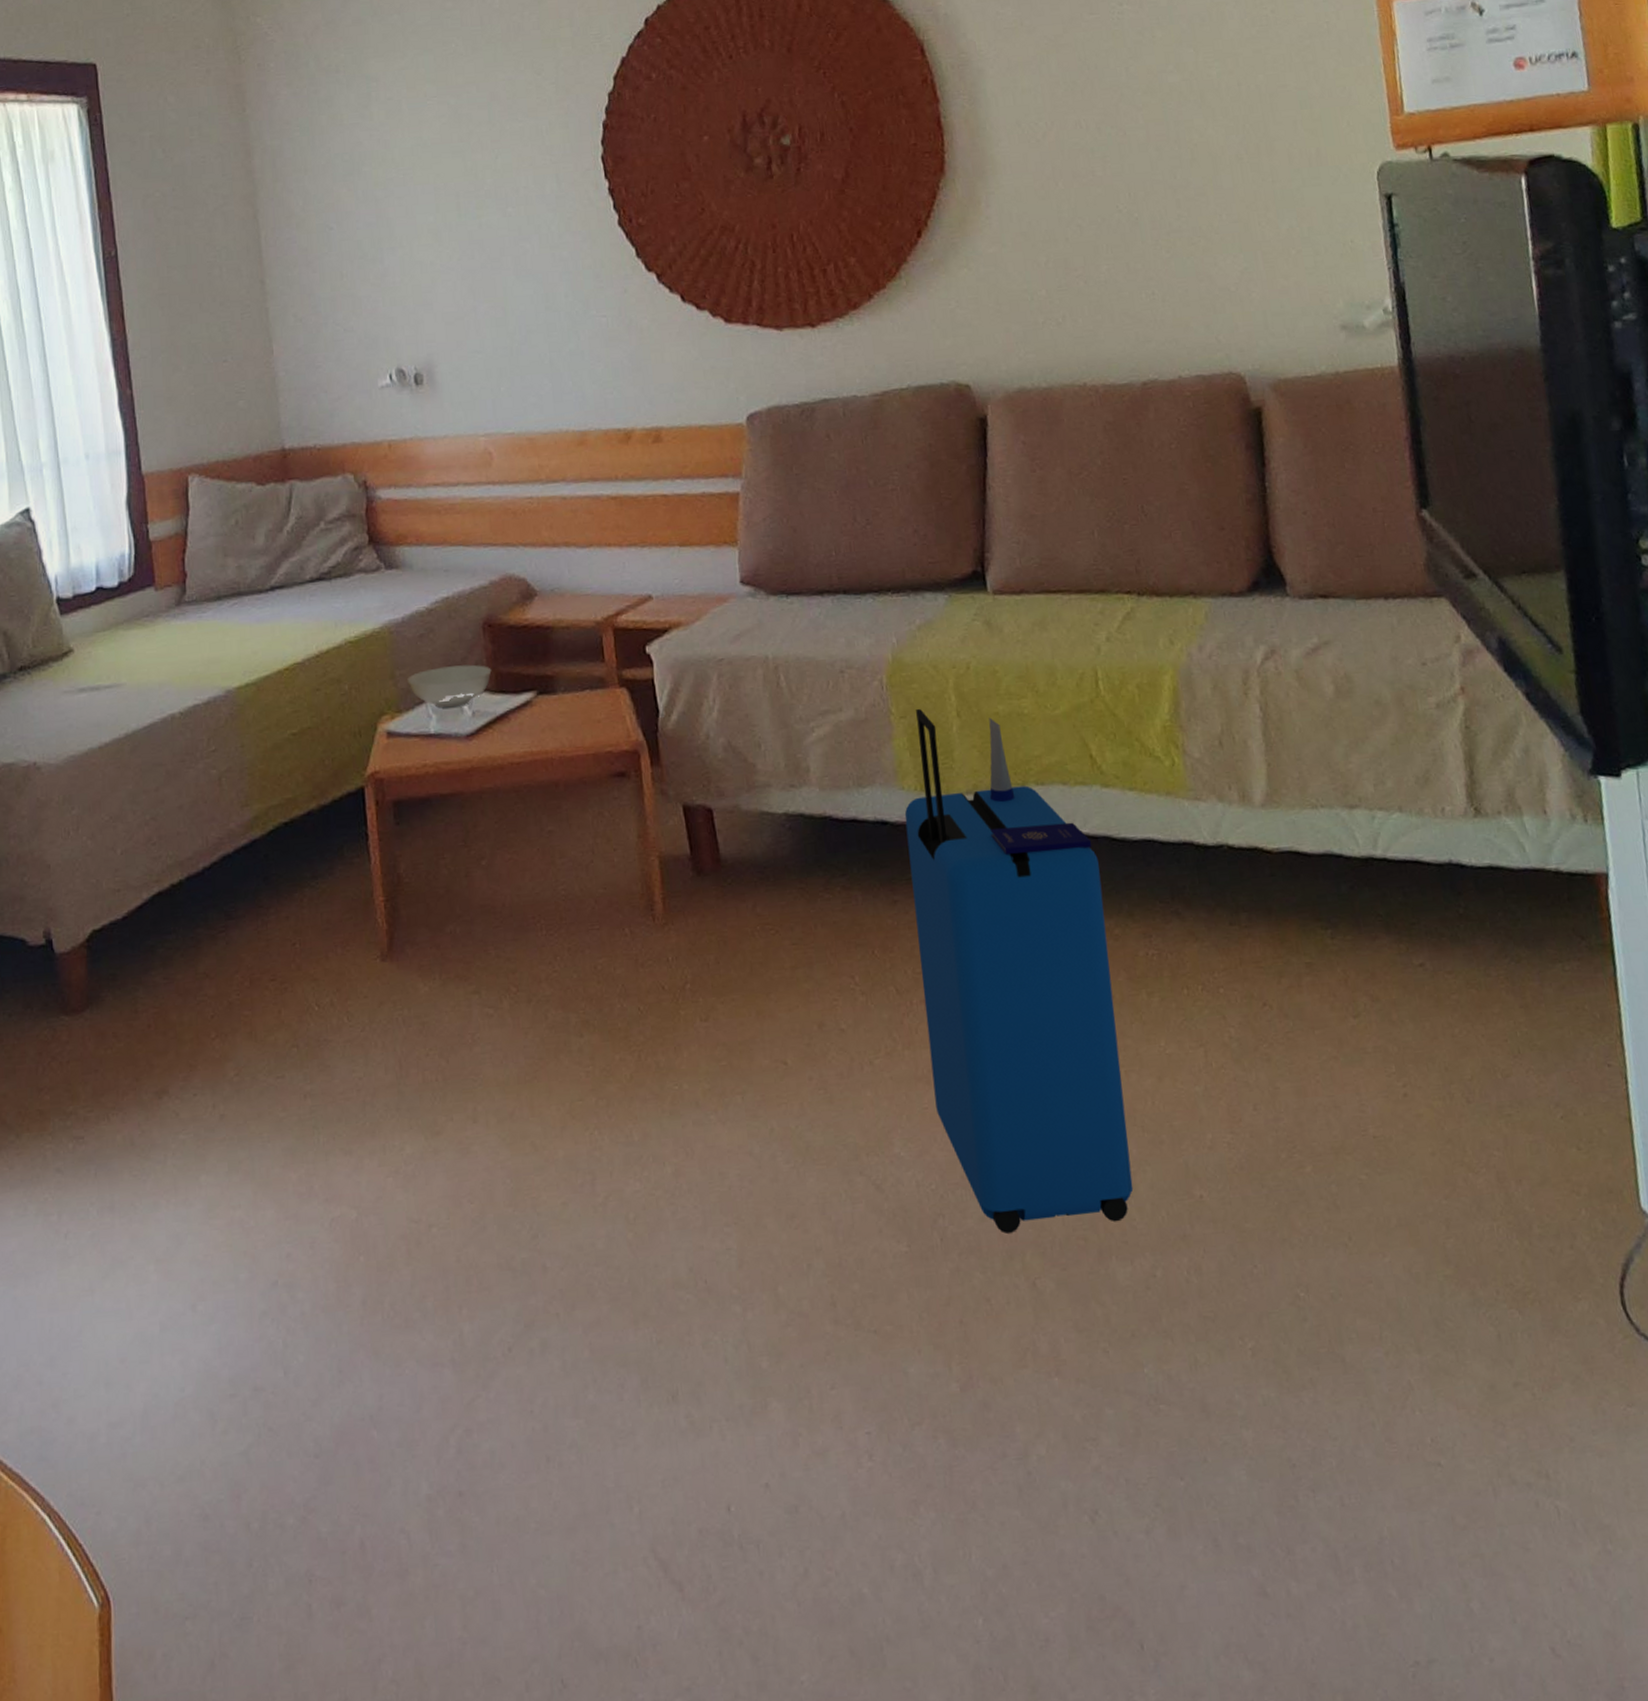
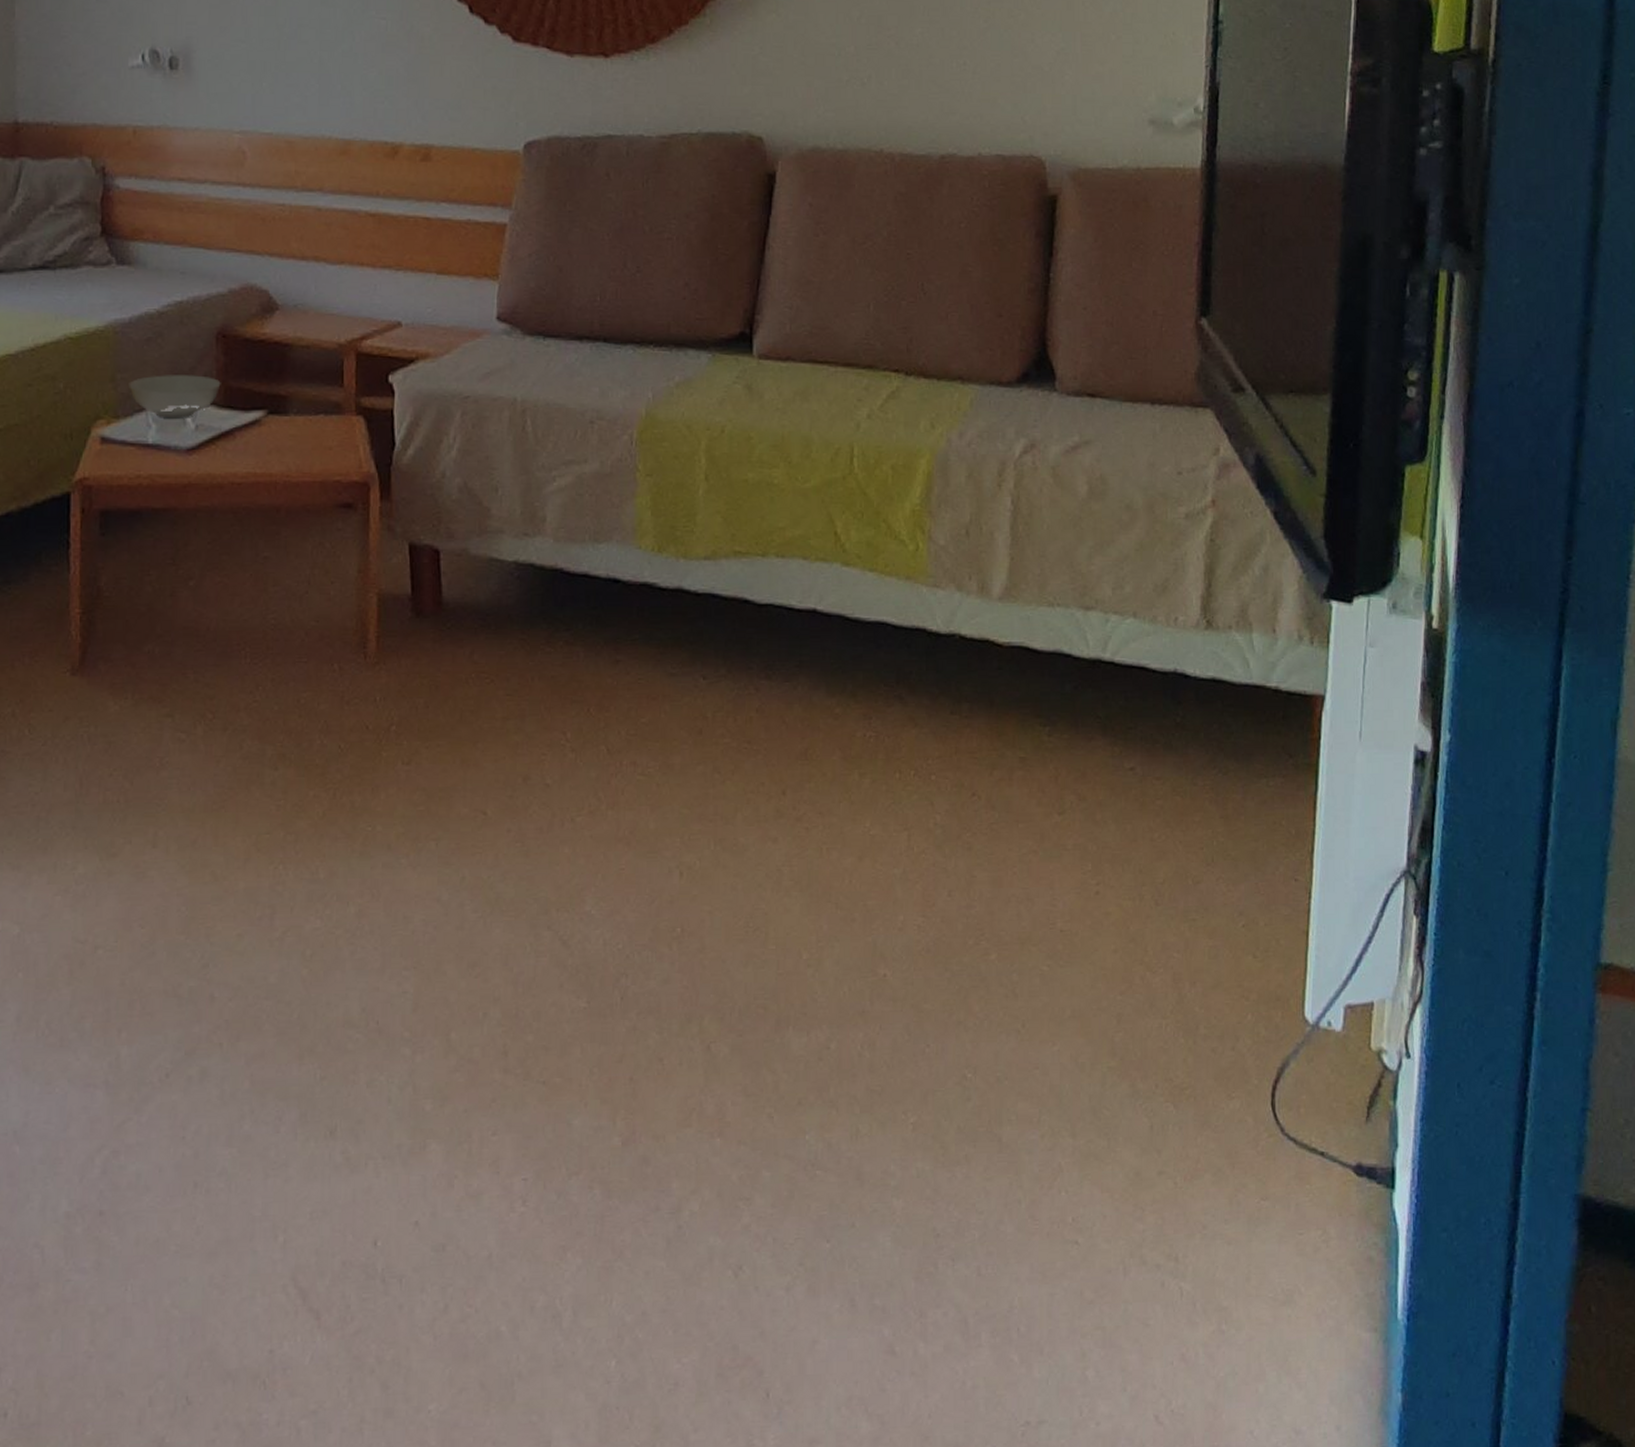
suitcase: present [904,709,1134,1233] -> none [633,469,829,997]

